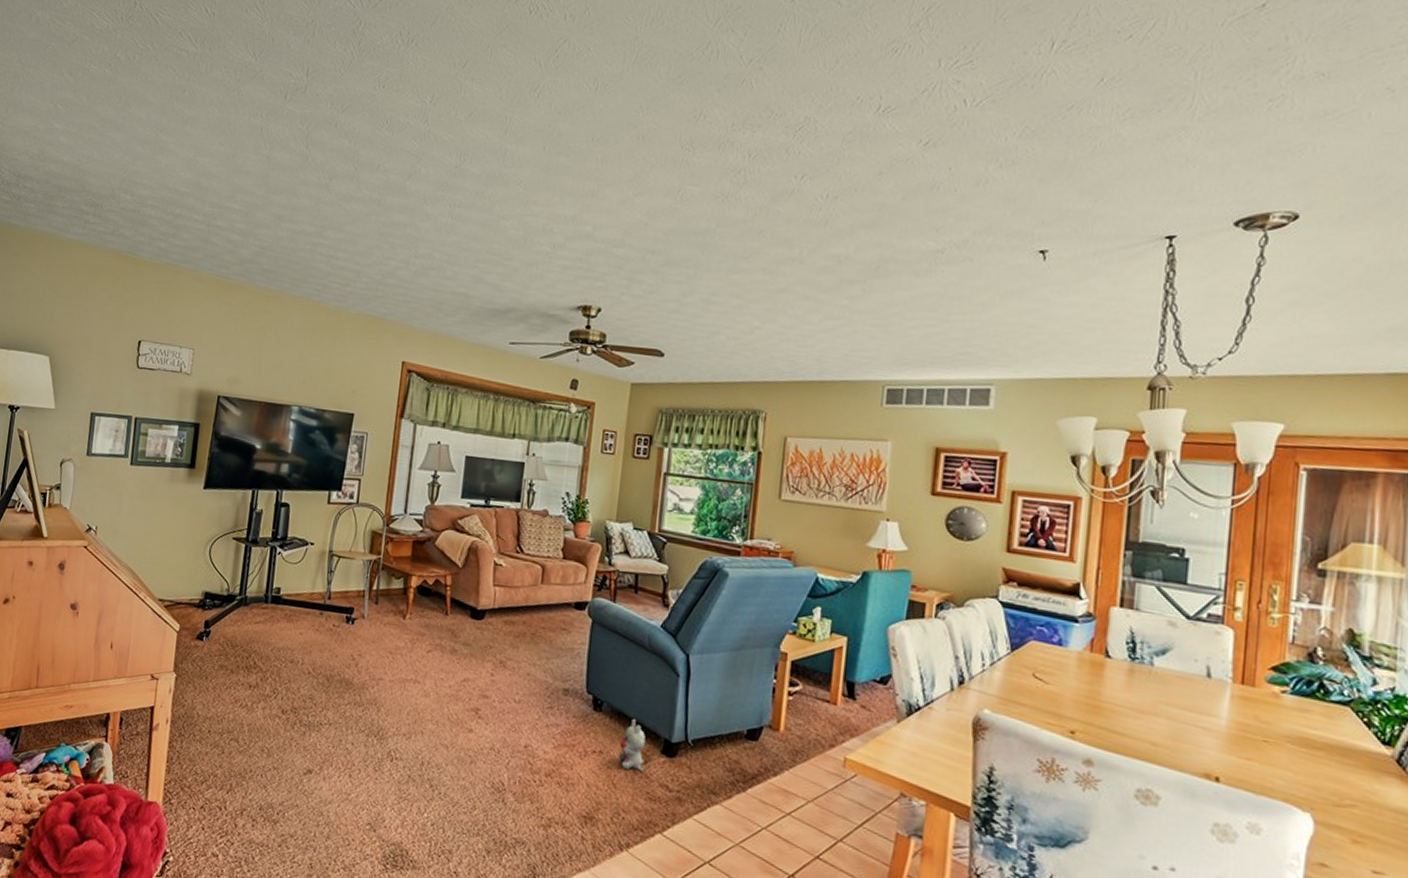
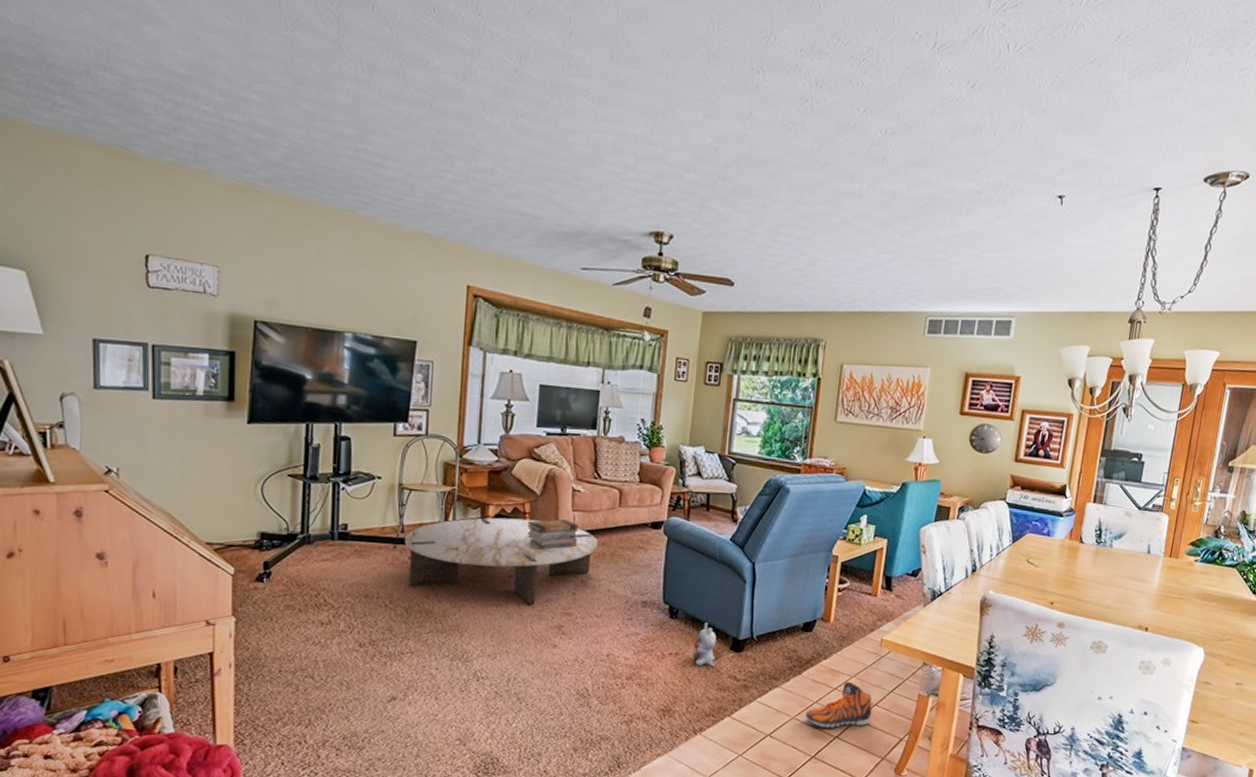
coffee table: none [330,588,519,685] -> present [404,517,599,606]
book stack: none [447,593,500,626] -> present [527,519,579,550]
sneaker: none [751,806,837,866] -> present [805,681,873,728]

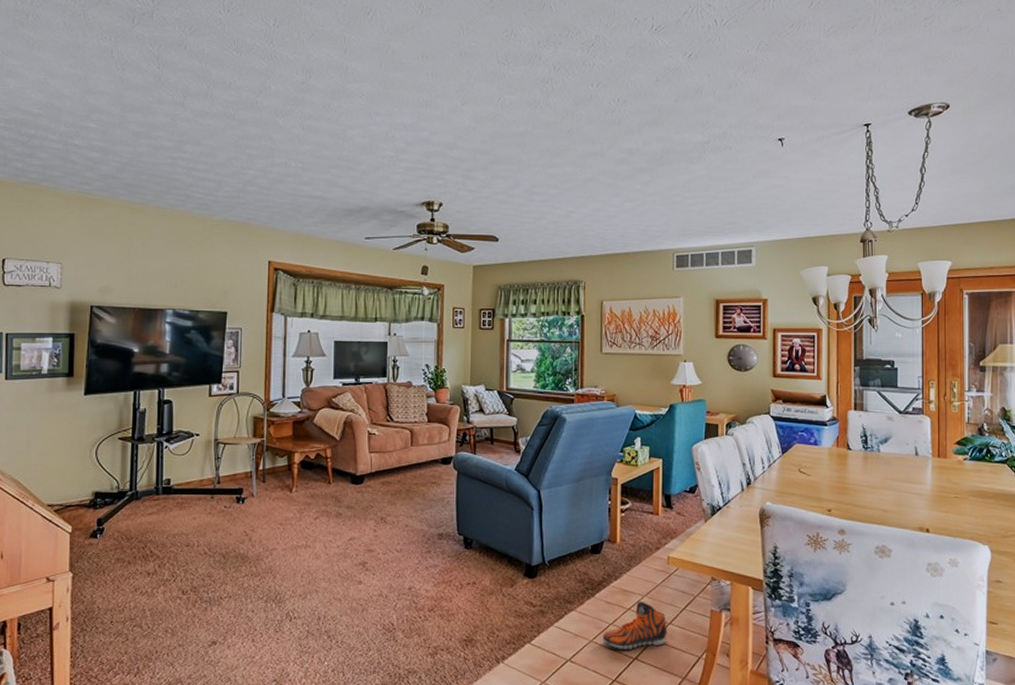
coffee table: present [404,517,599,606] -> none [220,463,395,545]
book stack: present [527,519,579,550] -> none [329,461,376,491]
plush toy: present [693,622,716,667] -> none [489,550,511,594]

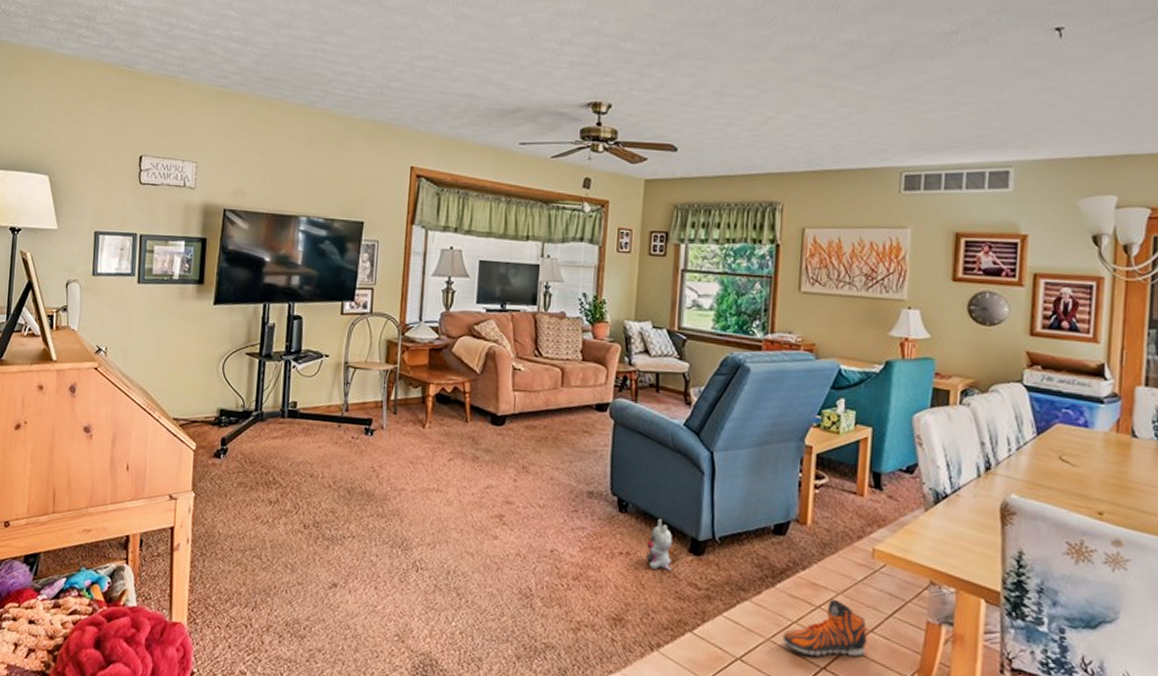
plush toy: none [489,550,511,594] -> present [646,518,672,571]

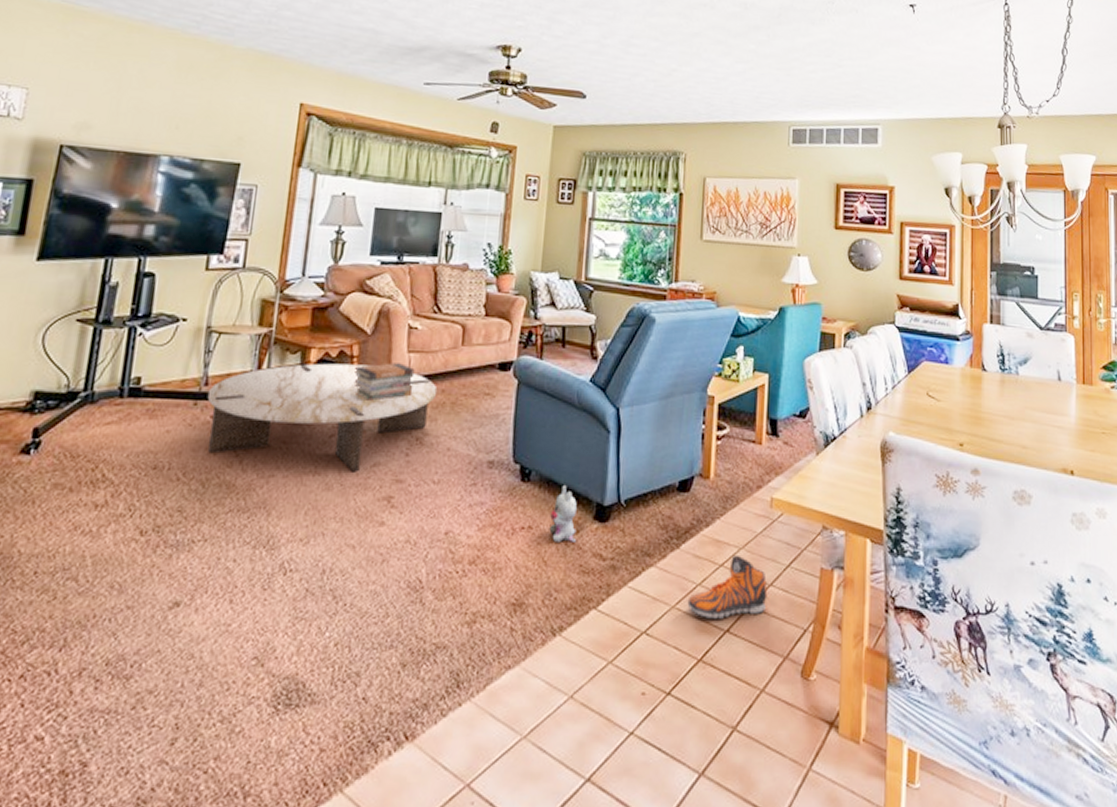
coffee table: none [348,397,540,492] -> present [207,363,438,472]
book stack: none [467,399,520,432] -> present [353,363,415,401]

